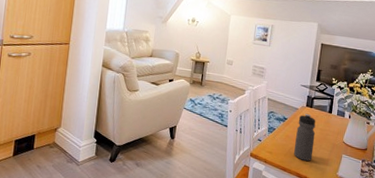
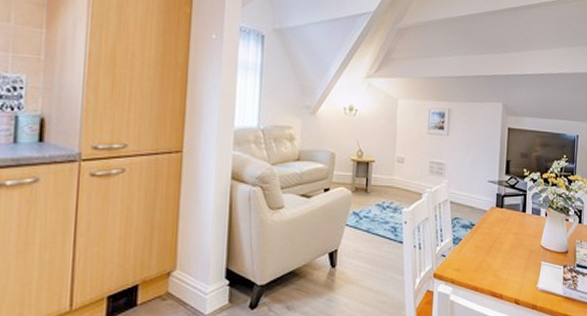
water bottle: present [294,113,316,161] -> none [486,215,509,275]

